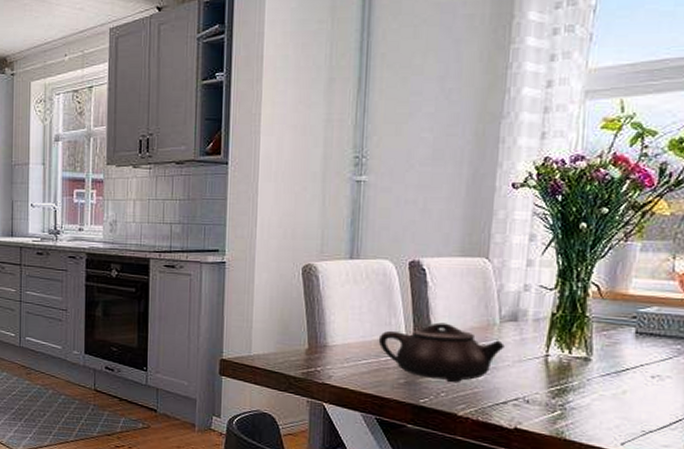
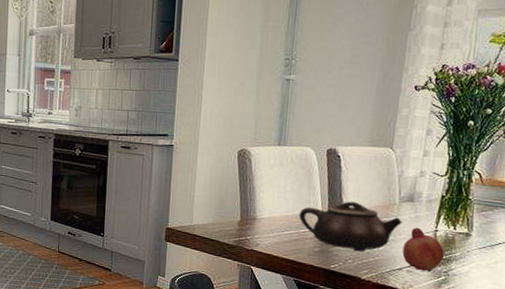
fruit: none [507,352,560,405] -> present [402,227,445,272]

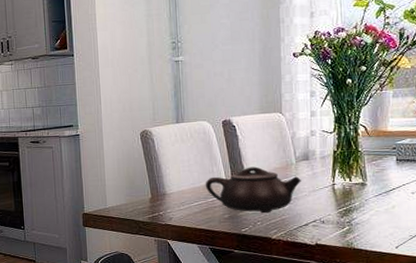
fruit: present [402,227,445,272] -> none [306,183,346,224]

